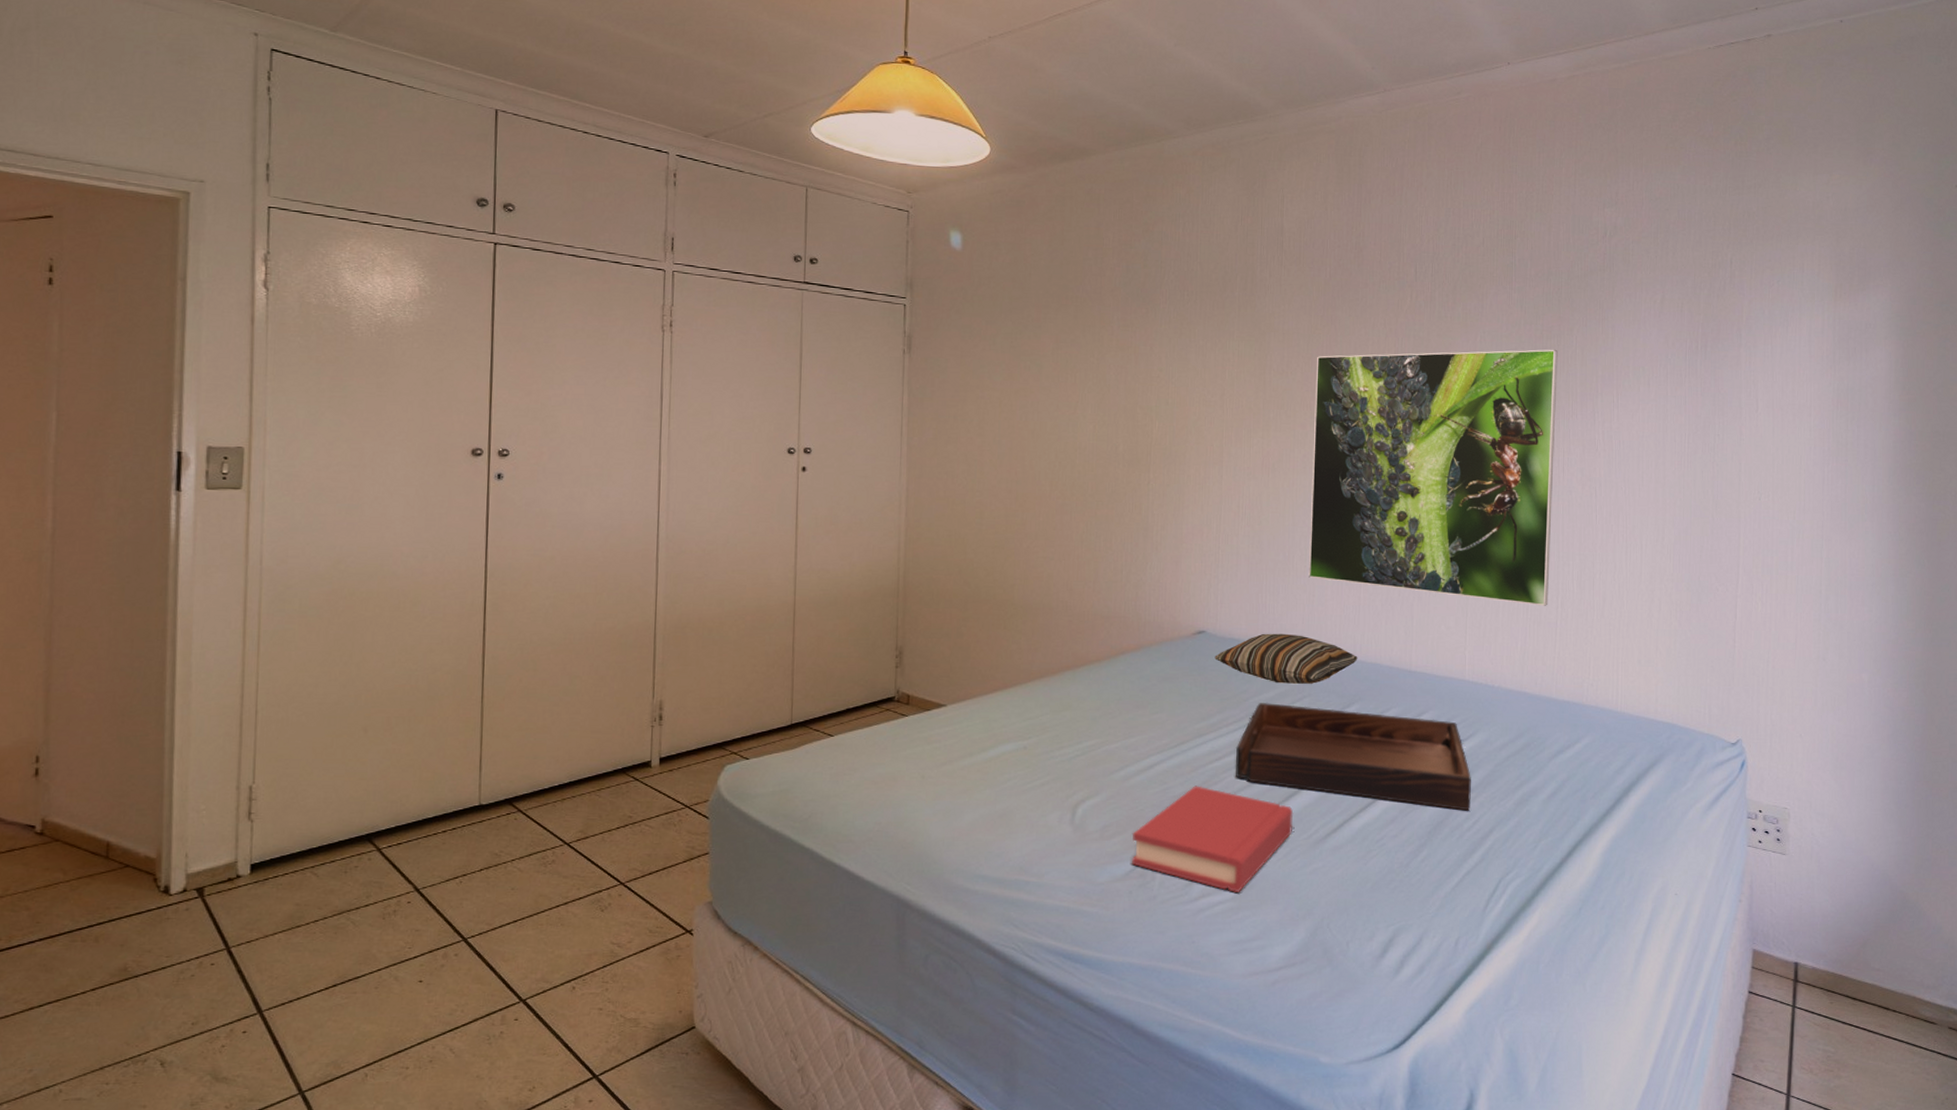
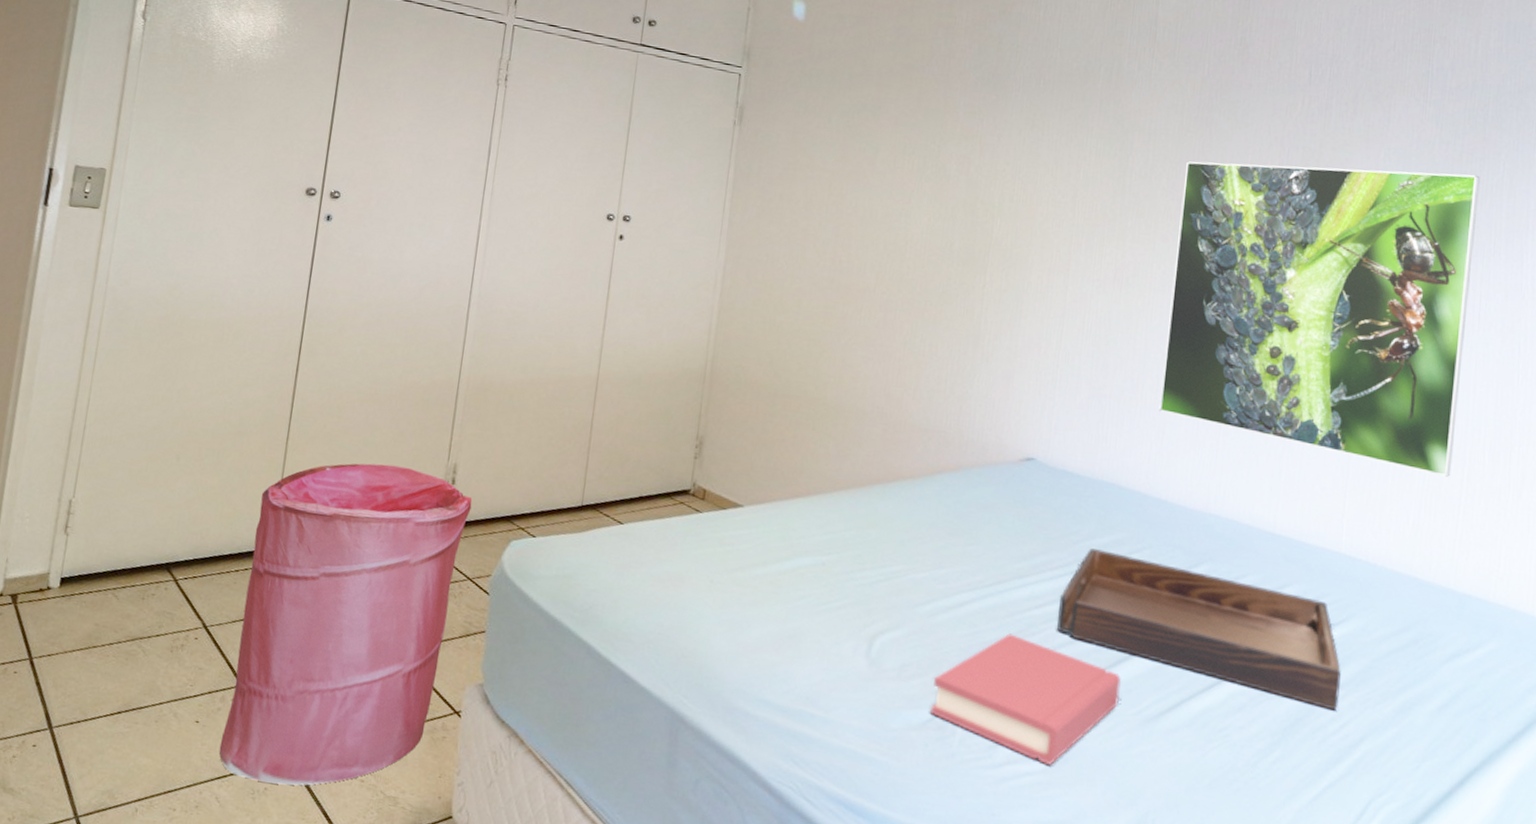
laundry hamper: none [447,710,682,1027] -> present [219,463,473,786]
pillow: present [1214,633,1358,684] -> none [1043,469,1211,534]

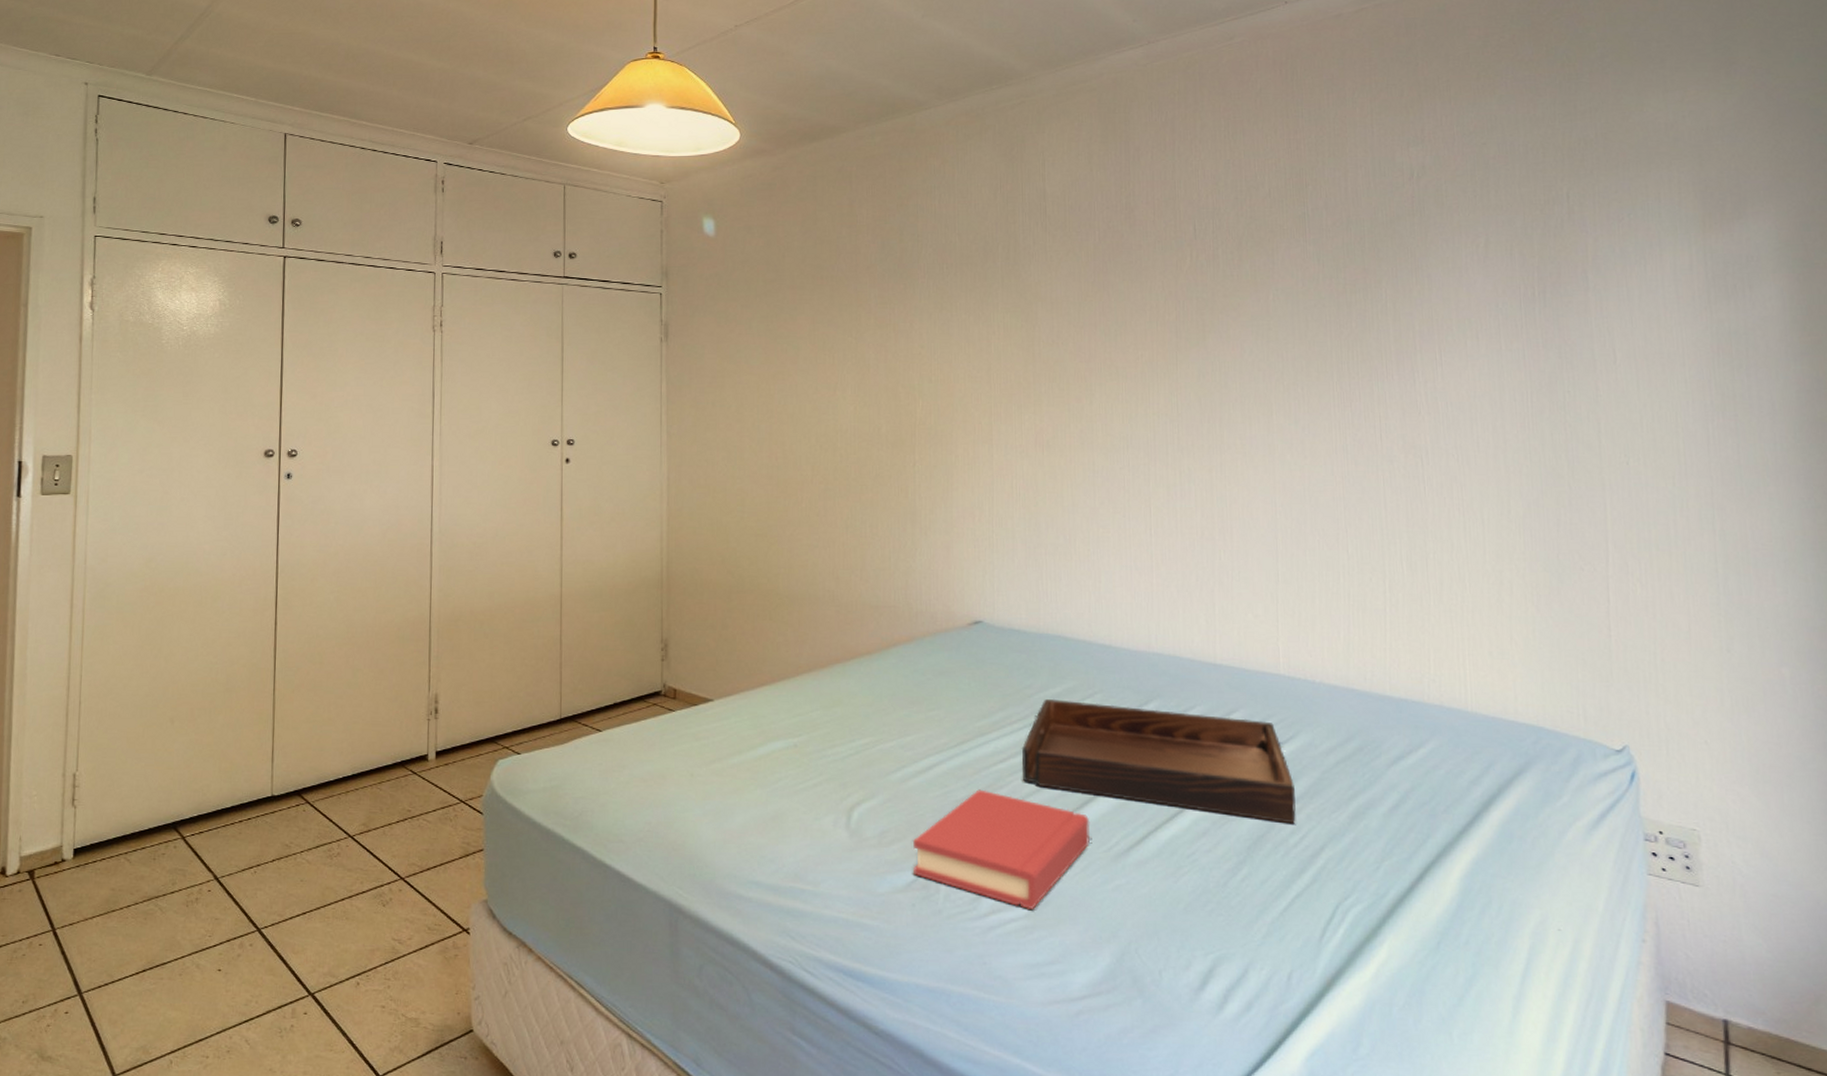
laundry hamper: present [219,463,473,786] -> none [243,702,457,1020]
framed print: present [1159,161,1480,477] -> none [1089,304,1374,591]

